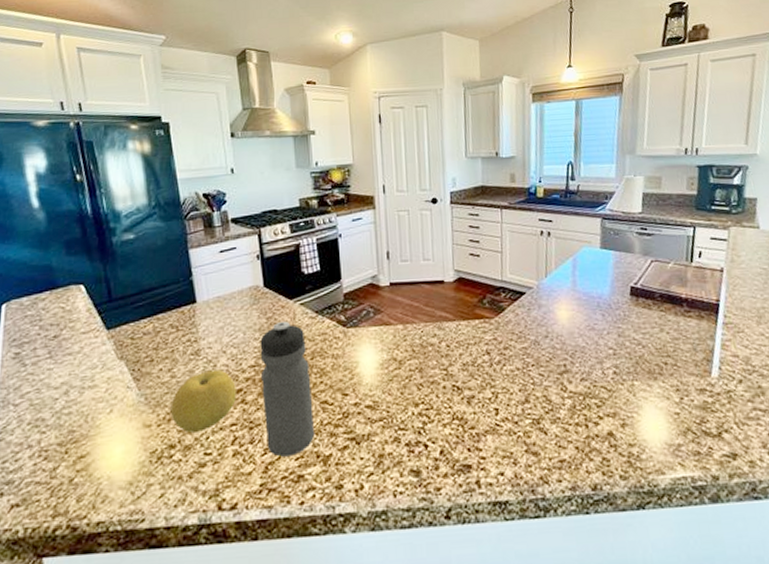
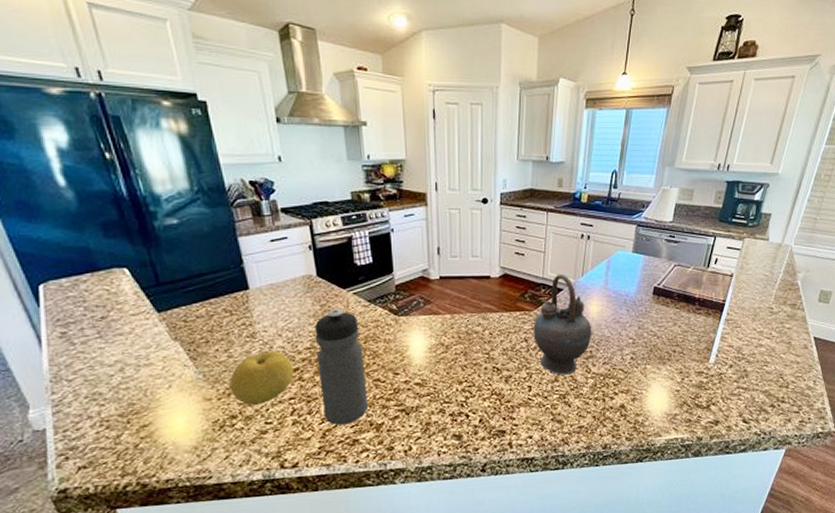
teapot: none [495,275,564,395] -> present [533,274,592,375]

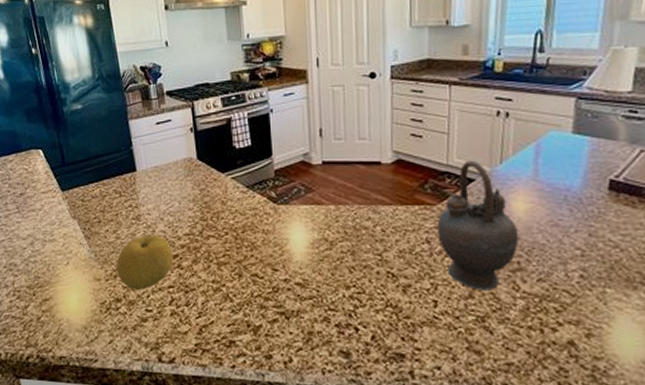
water bottle: present [315,308,368,425] -> none [194,193,245,322]

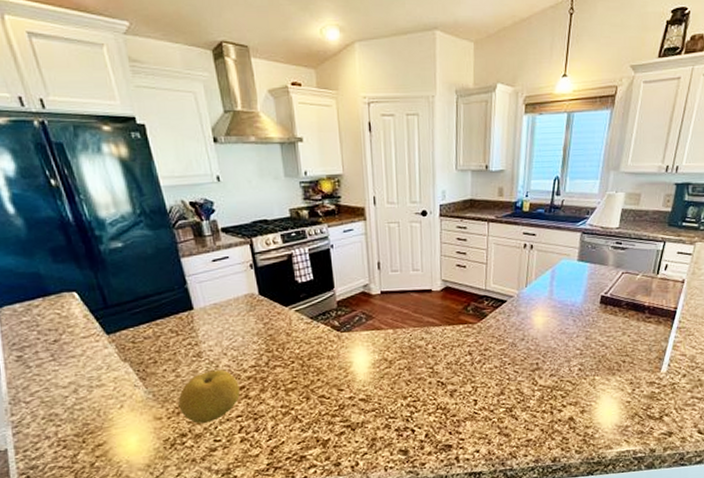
teapot: present [436,160,519,291] -> none [477,285,538,388]

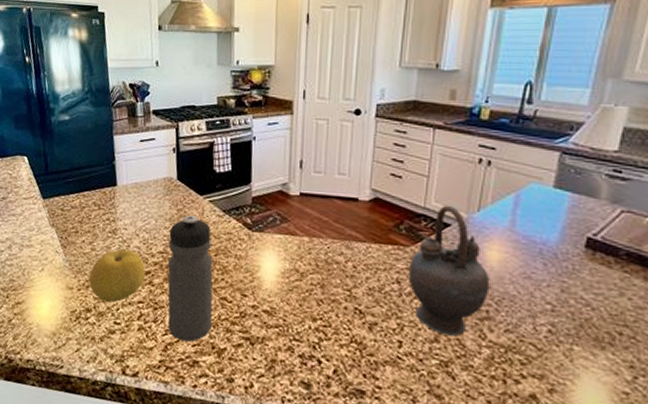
water bottle: none [258,326,314,442] -> present [167,214,213,342]
teapot: none [477,285,538,388] -> present [408,205,490,337]

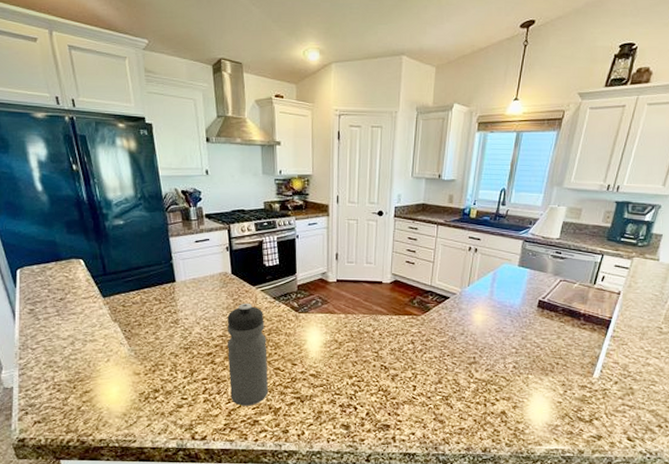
fruit: present [89,249,145,303] -> none [155,336,207,382]
teapot: present [408,205,490,337] -> none [420,283,476,378]

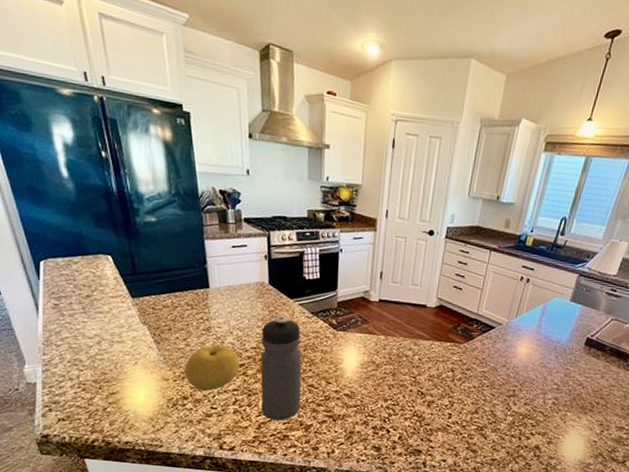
fruit: none [155,336,207,382] -> present [184,345,239,391]

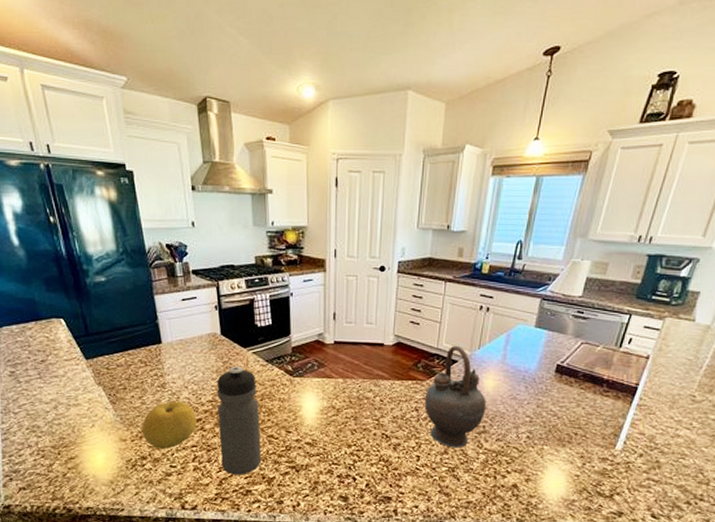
teapot: none [460,312,519,409] -> present [424,345,487,448]

